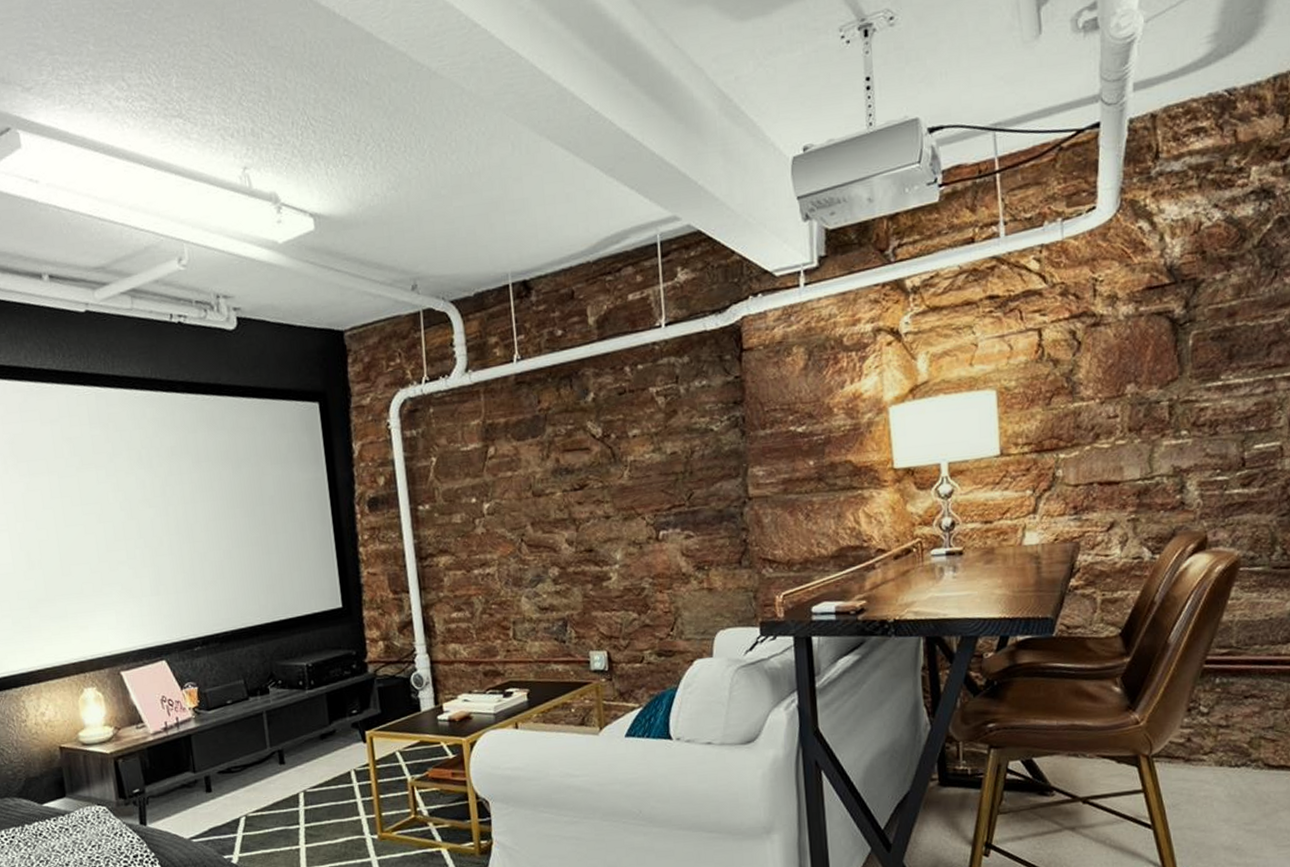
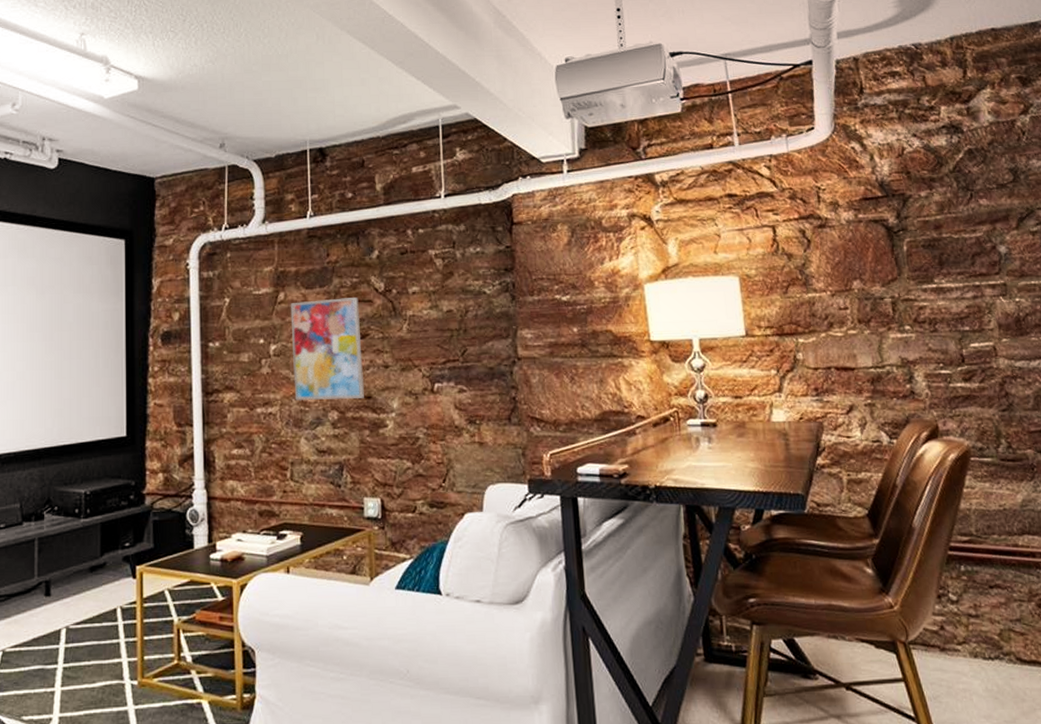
wall art: none [501,446,585,559] -> present [290,297,364,400]

